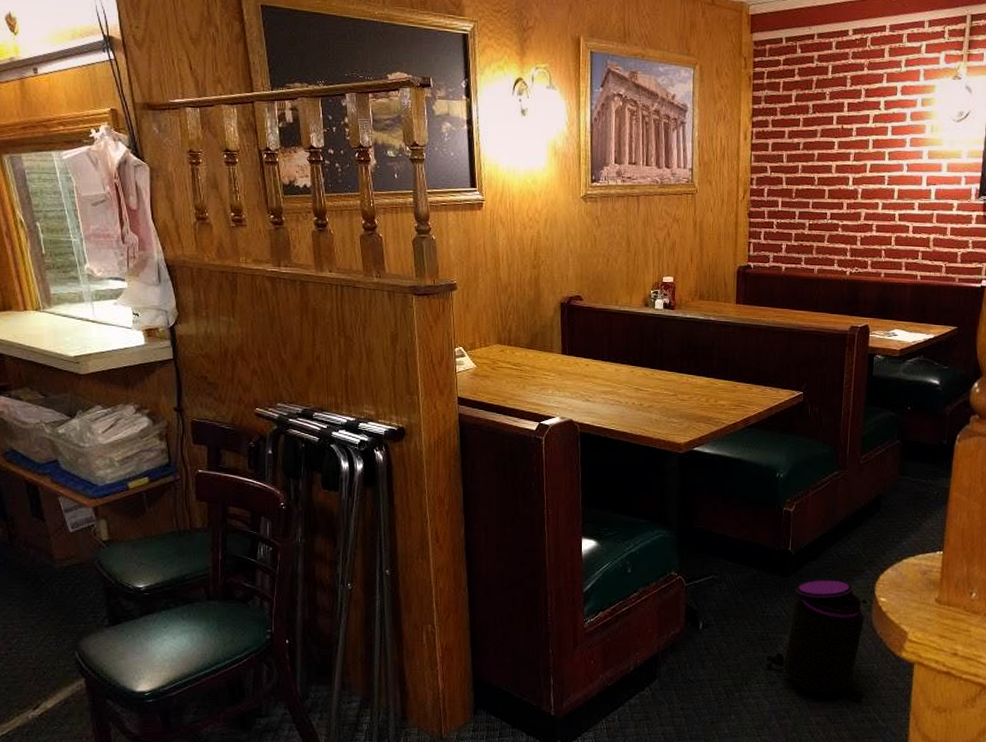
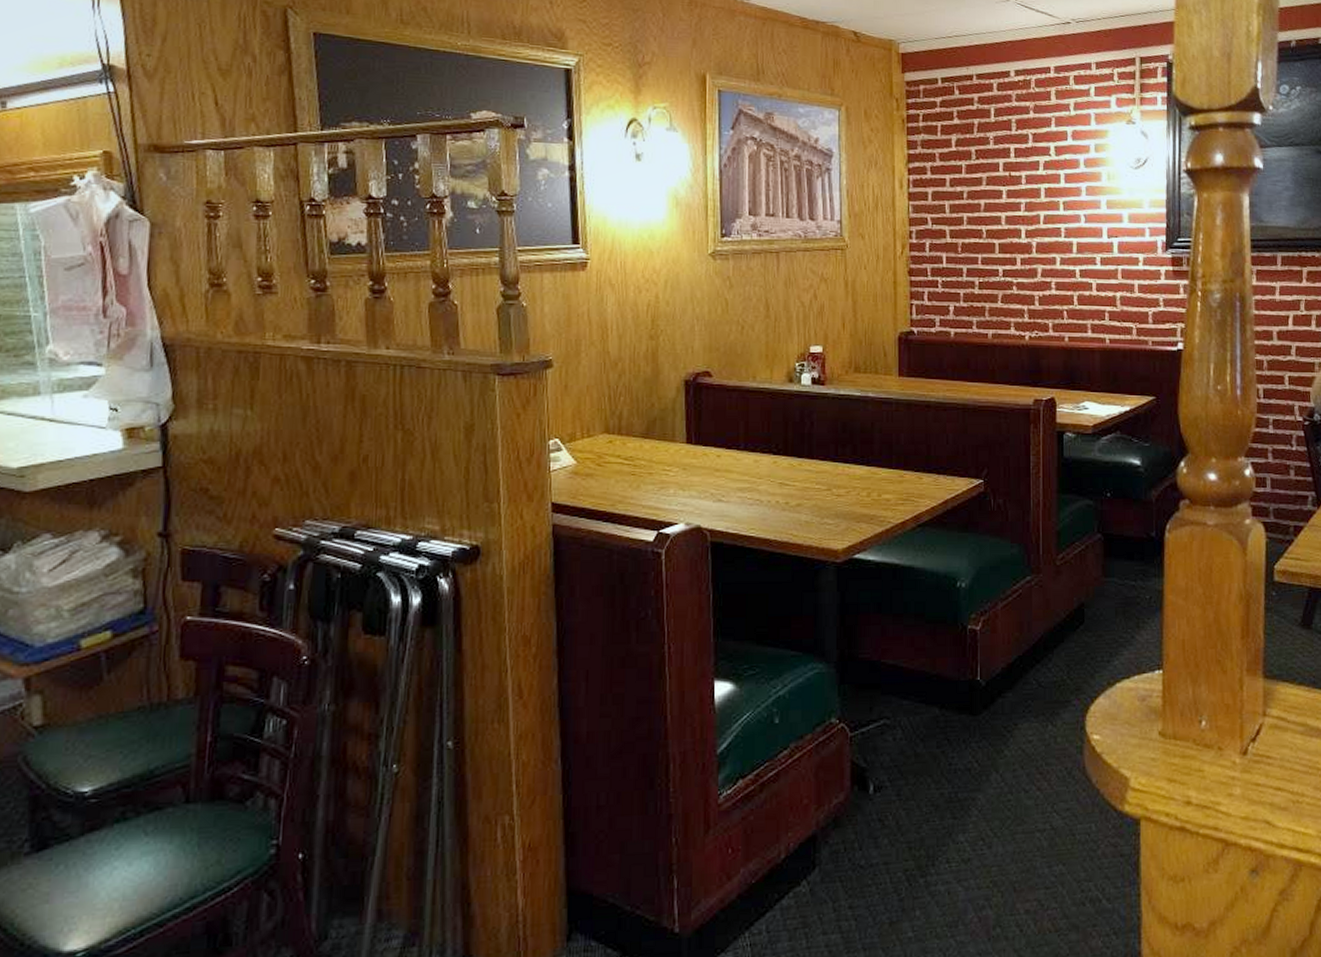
trash can: present [765,579,867,701] -> none [956,715,1082,877]

